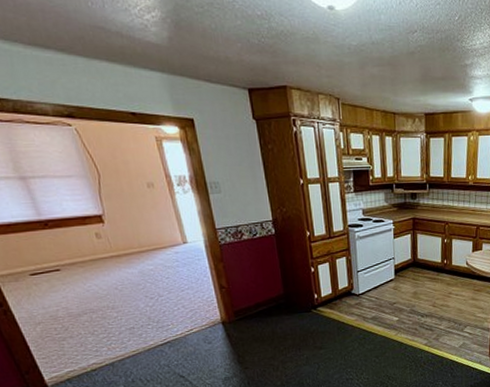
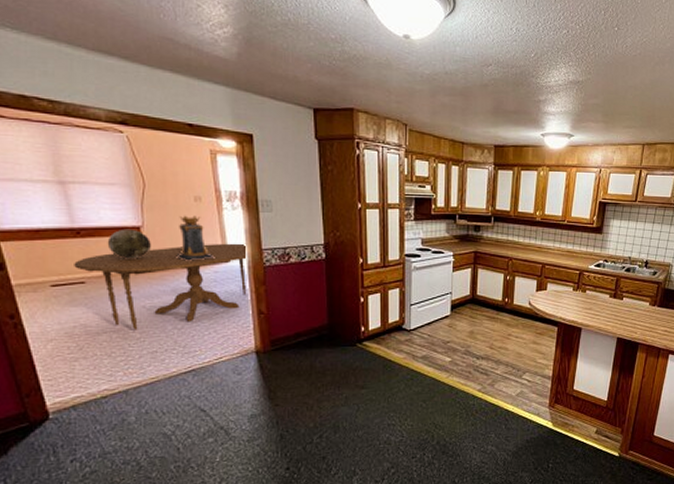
dining table: none [47,224,206,310] -> present [74,243,247,330]
decorative globe: none [73,217,115,246] -> present [107,228,151,259]
pedestal: none [136,201,174,244] -> present [176,215,215,261]

